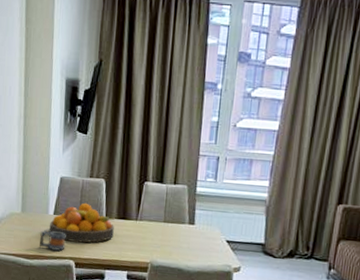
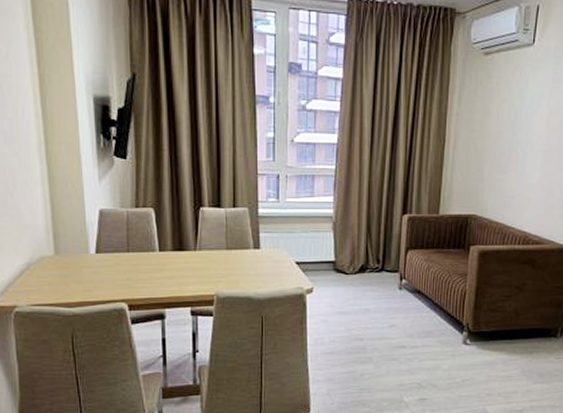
mug: present [40,230,66,251] -> none [81,272,115,294]
fruit bowl: present [49,202,115,243] -> none [92,236,171,282]

